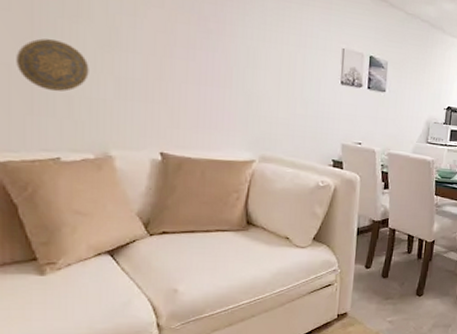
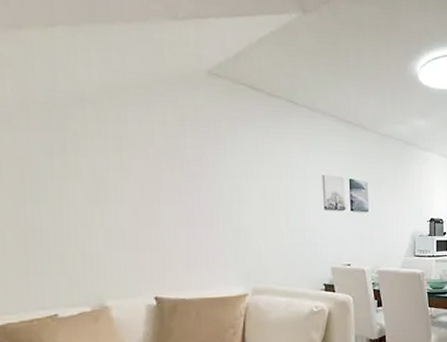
decorative plate: present [17,38,89,92] -> none [10,201,81,251]

